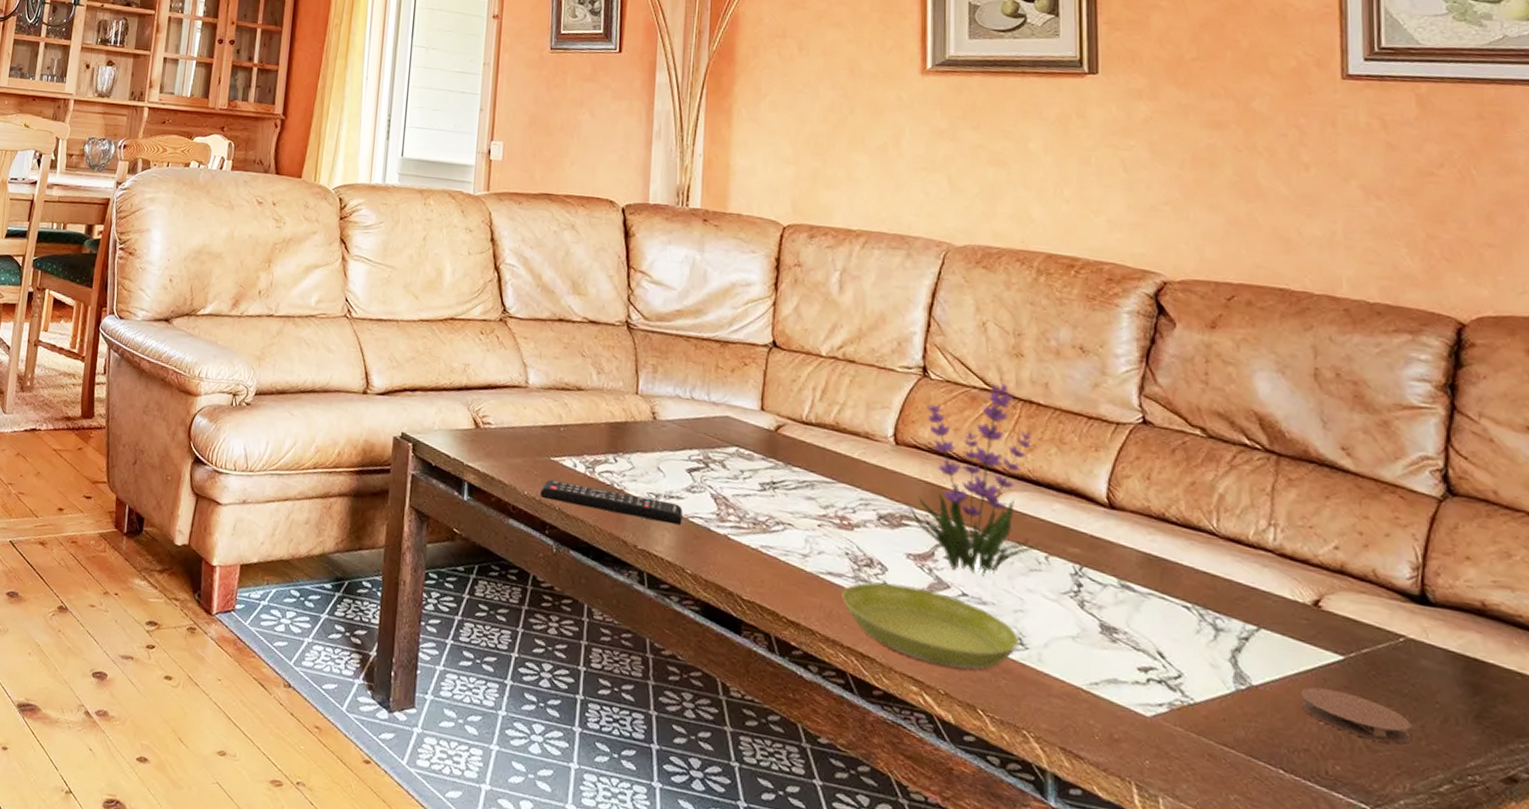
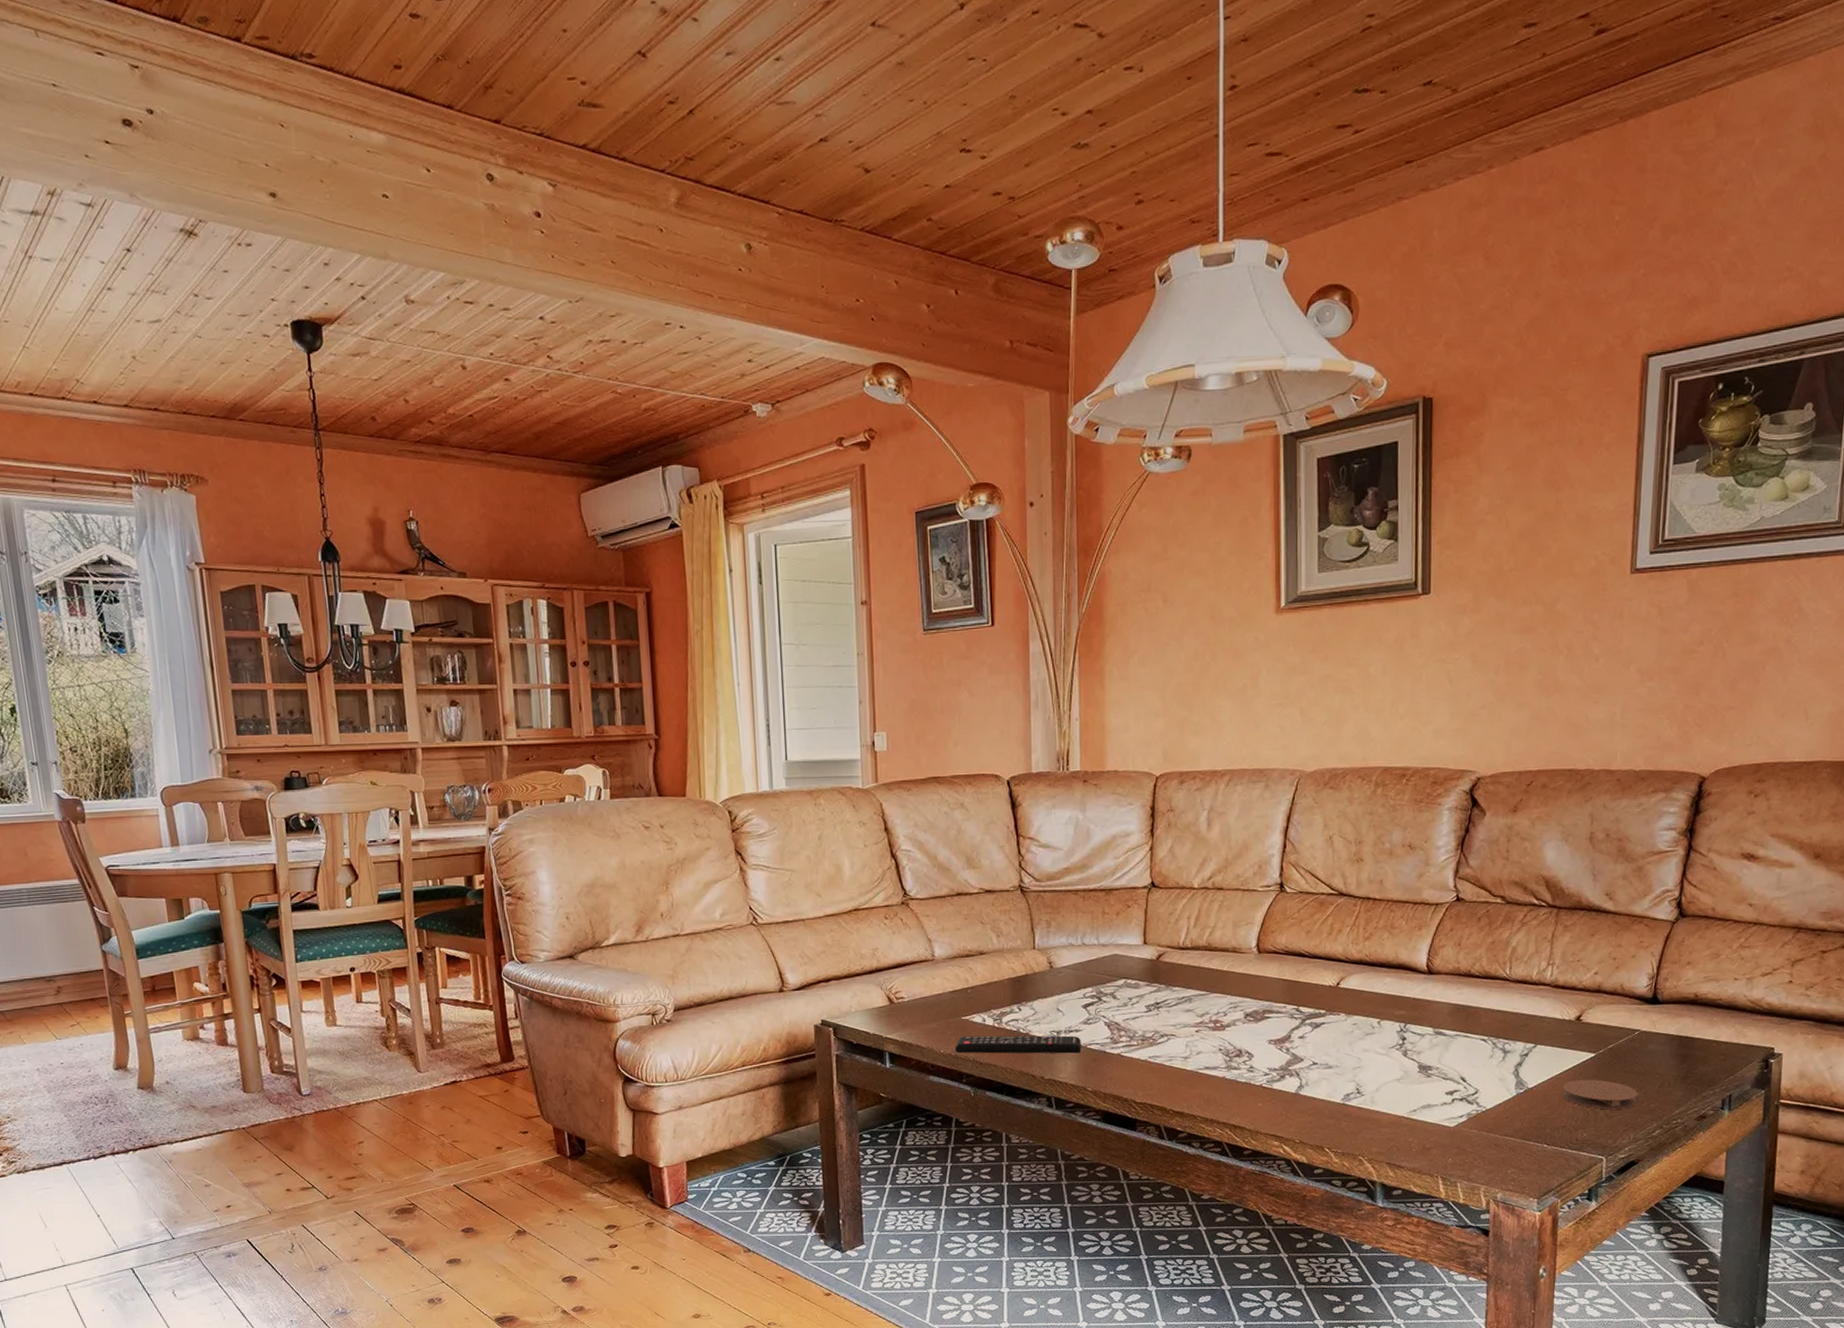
saucer: present [842,582,1020,670] -> none [1217,1065,1357,1122]
plant: present [905,383,1039,577] -> none [1267,886,1373,1047]

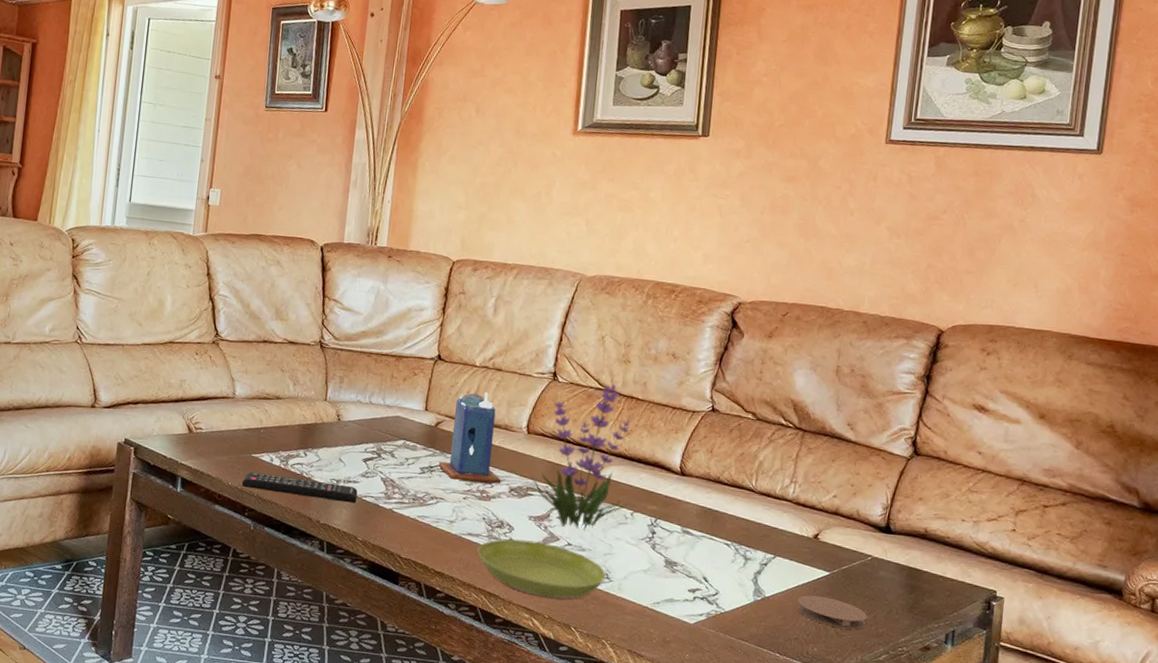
candle: none [1165,914,1235,1014] -> present [438,391,502,484]
saucer: none [1217,1065,1357,1122] -> present [477,539,607,600]
plant: none [1267,886,1373,1047] -> present [531,384,630,530]

